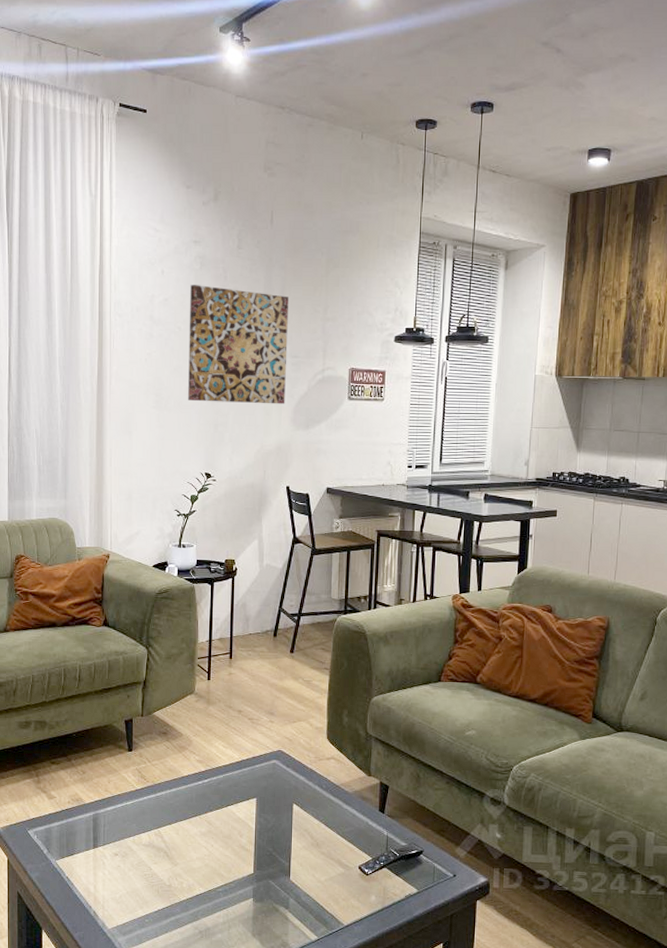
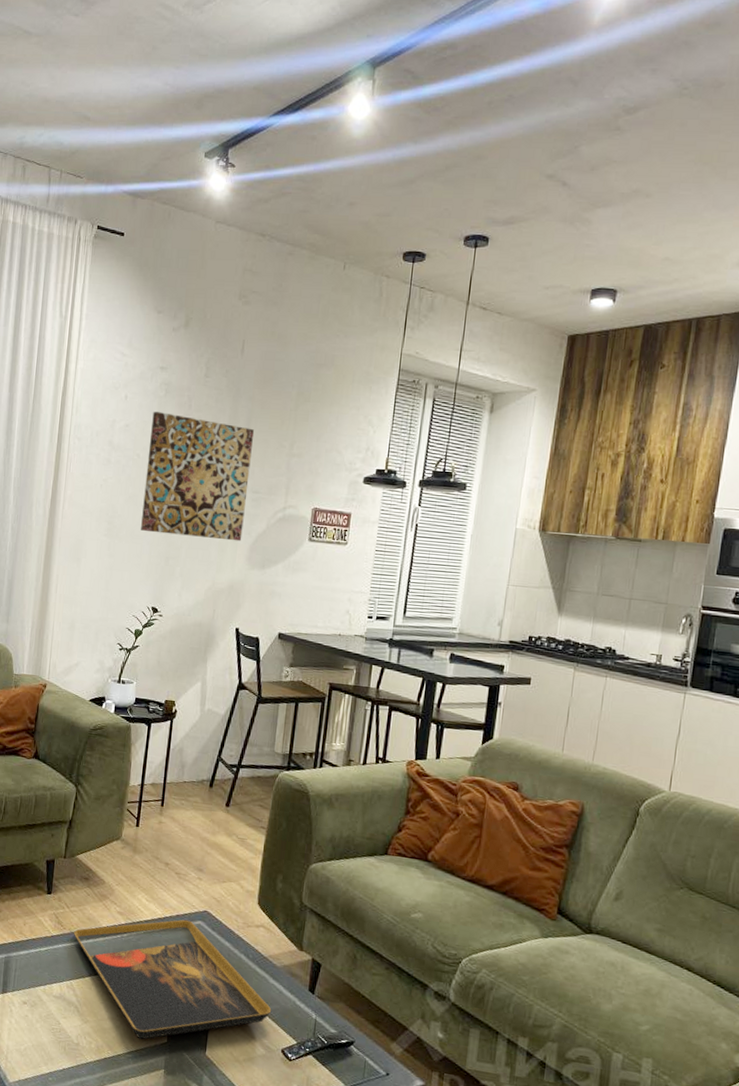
decorative tray: none [156,760,347,874] -> present [73,919,272,1040]

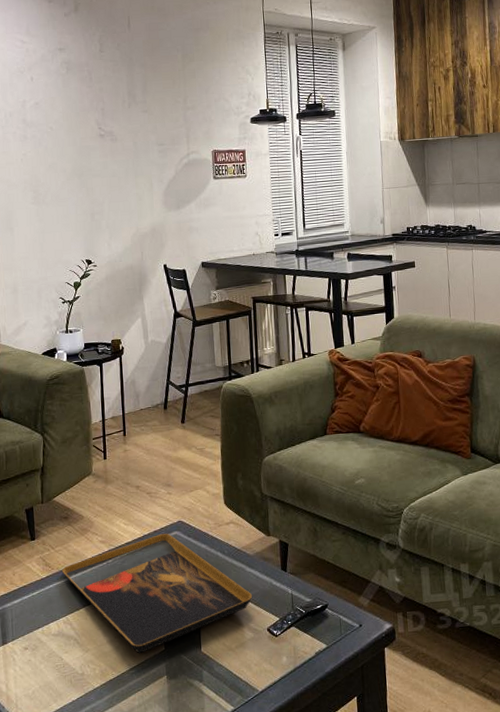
wall art: present [141,412,255,542] -> none [58,87,156,194]

